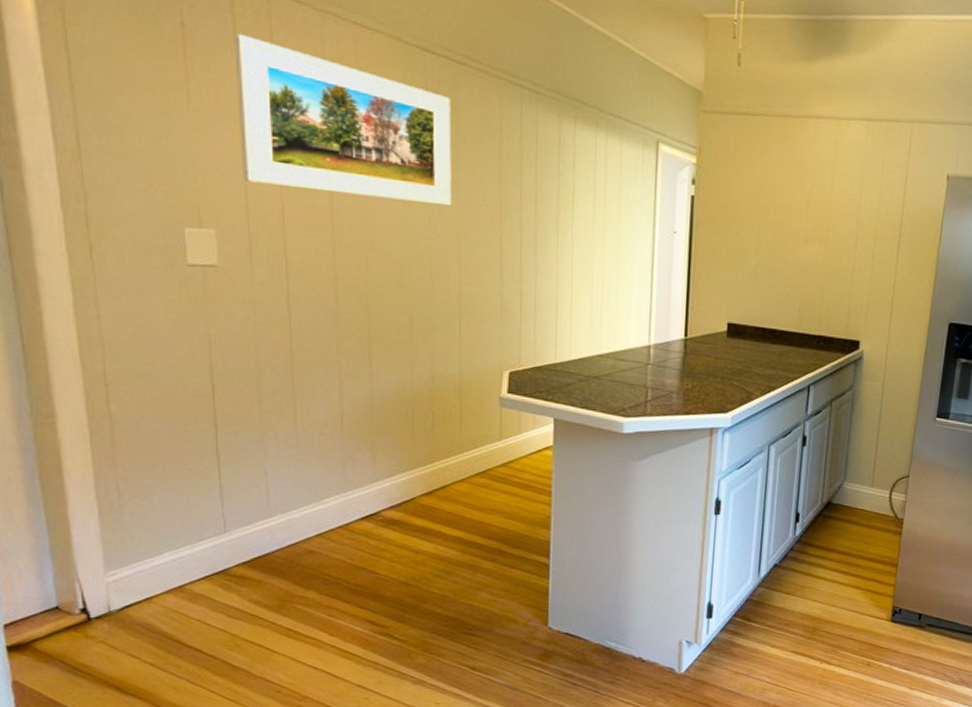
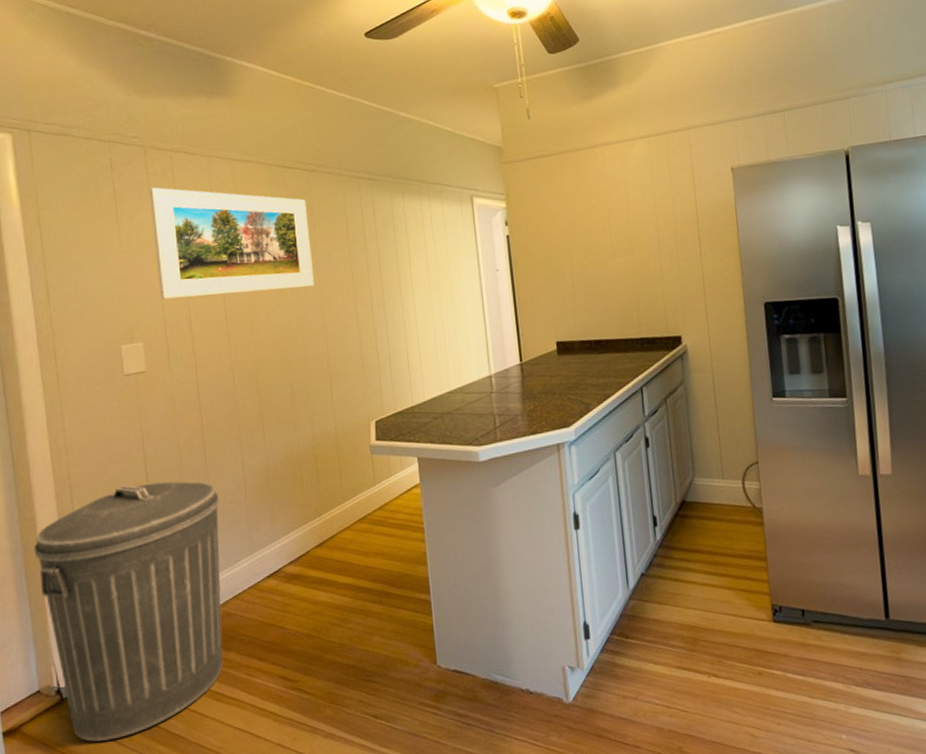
trash can: none [52,395,307,666] -> present [34,481,223,742]

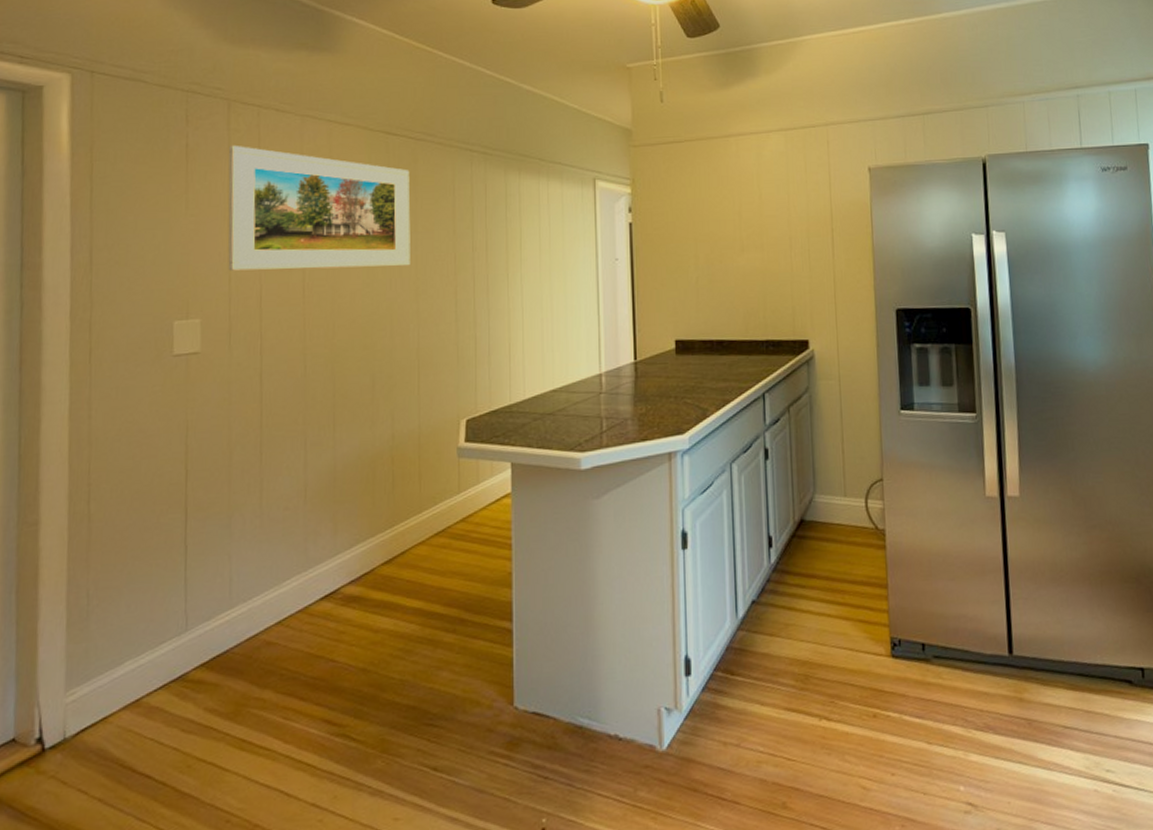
trash can: present [34,481,223,742] -> none [32,482,272,804]

